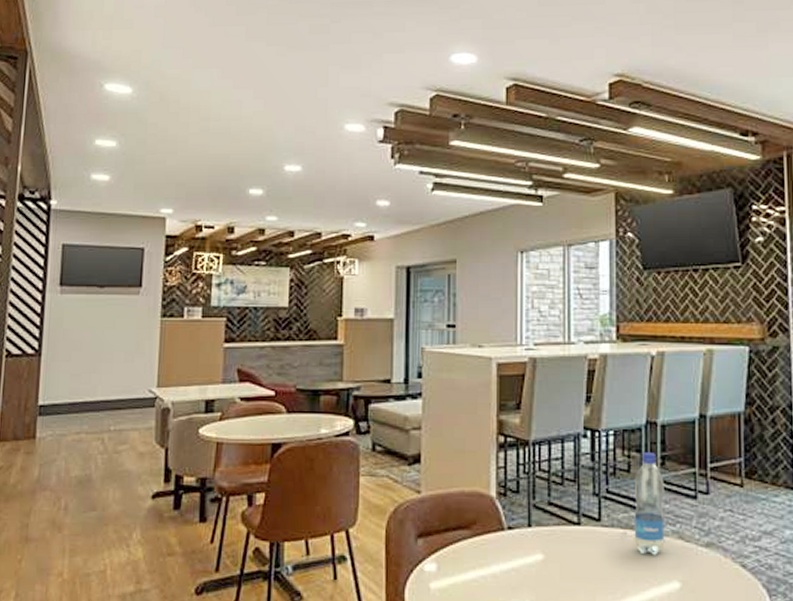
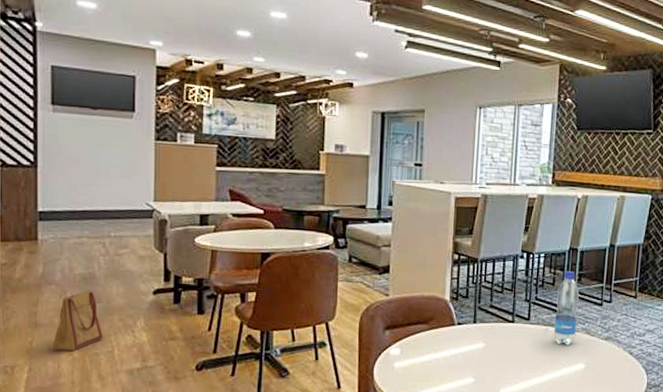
shopping bag: none [40,495,97,571] -> present [51,290,104,351]

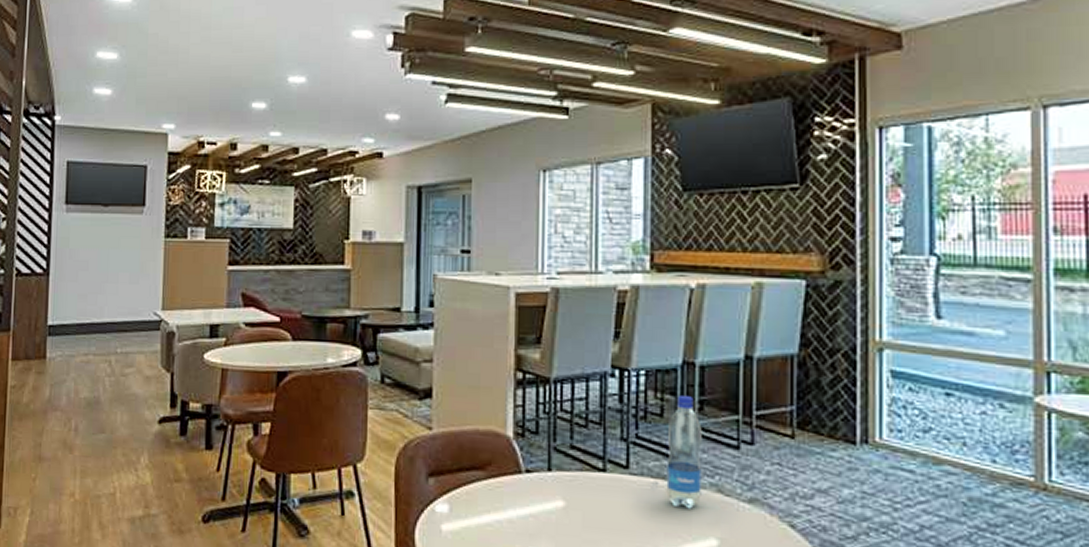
shopping bag: present [51,290,104,351] -> none [53,417,106,491]

